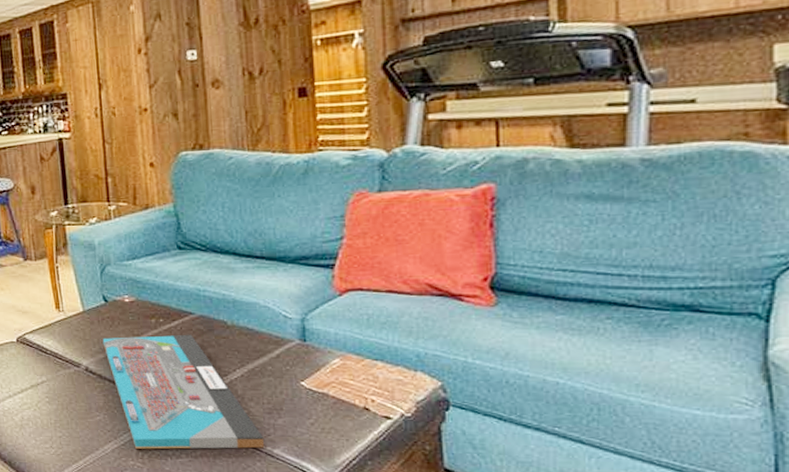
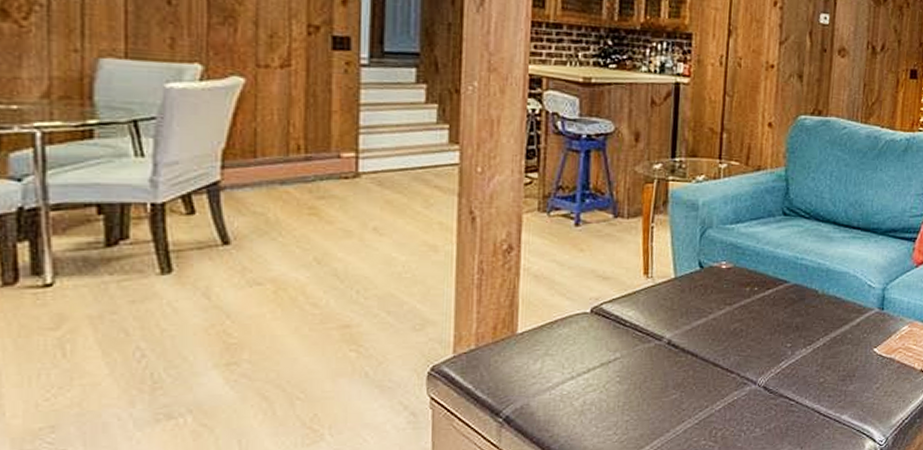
board game: present [102,334,265,449] -> none [691,303,835,427]

